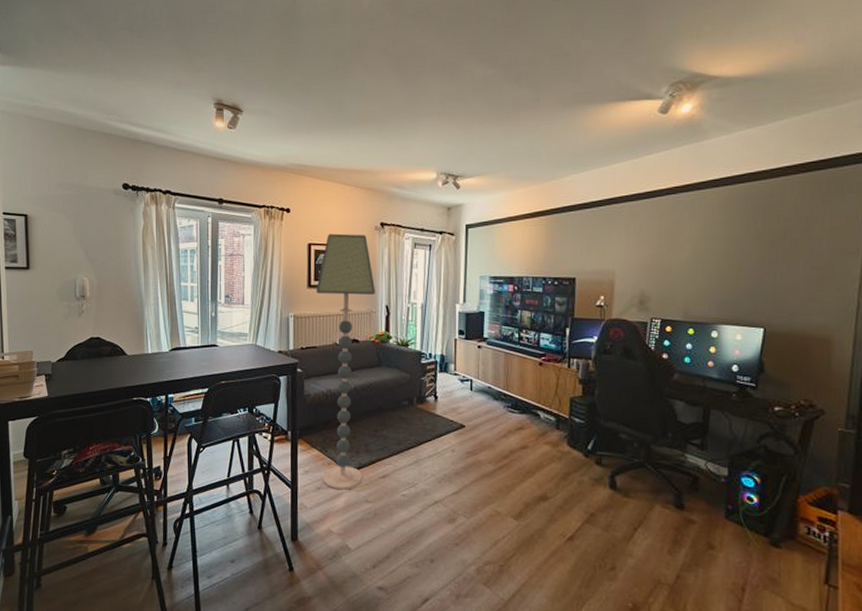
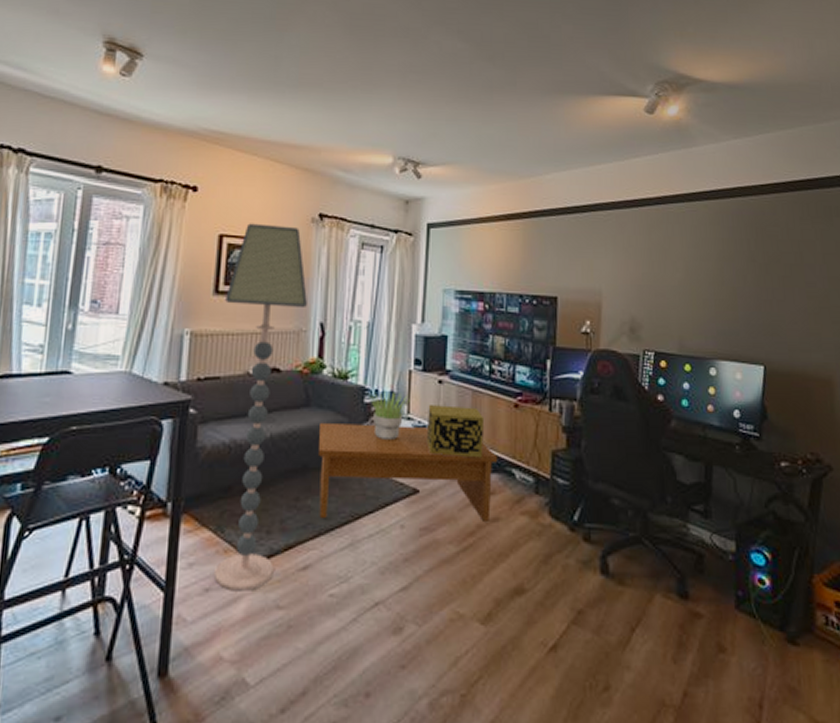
coffee table: none [389,377,526,448] -> present [319,422,498,521]
potted plant: none [423,355,456,389] -> present [367,391,410,439]
decorative box: none [469,364,515,403] -> present [426,405,485,458]

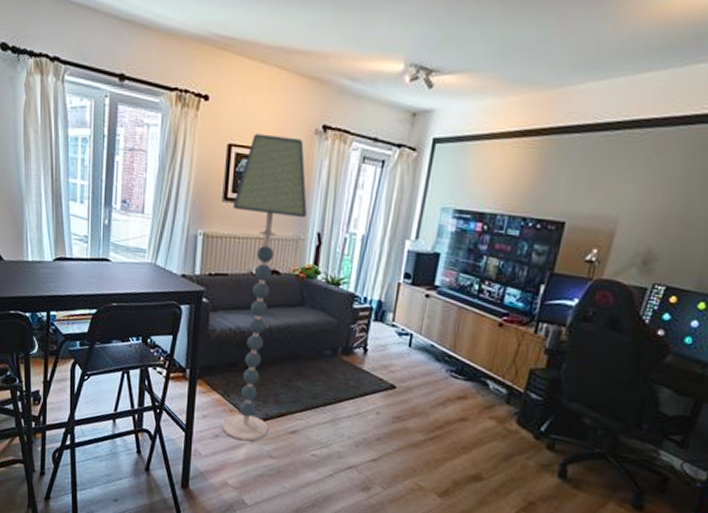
coffee table: present [319,422,498,521] -> none [307,320,475,420]
potted plant: present [367,391,410,439] -> none [356,299,396,342]
decorative box: present [426,405,485,458] -> none [407,316,467,367]

